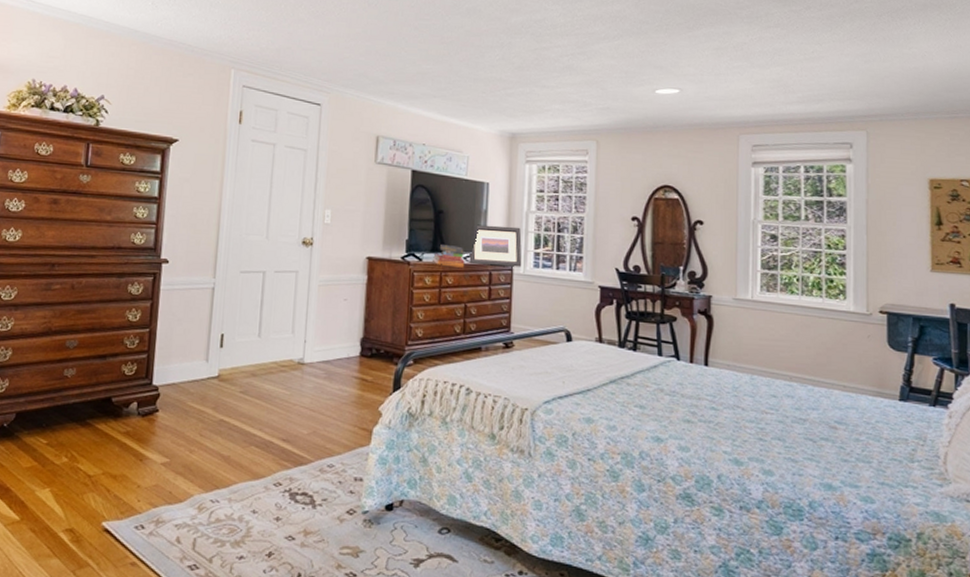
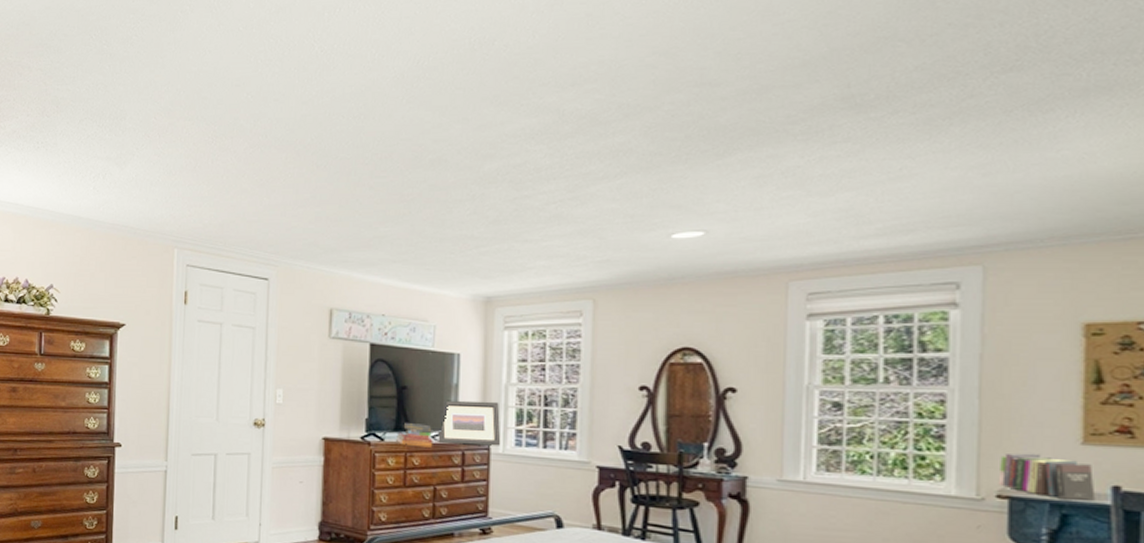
books: none [880,277,940,316] -> present [998,452,1096,501]

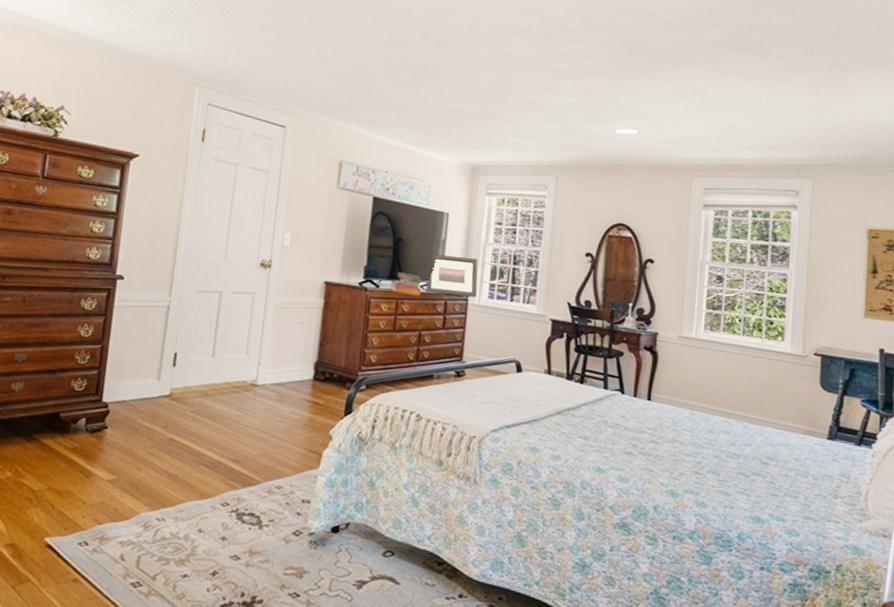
books: present [998,452,1096,501] -> none [815,321,870,359]

